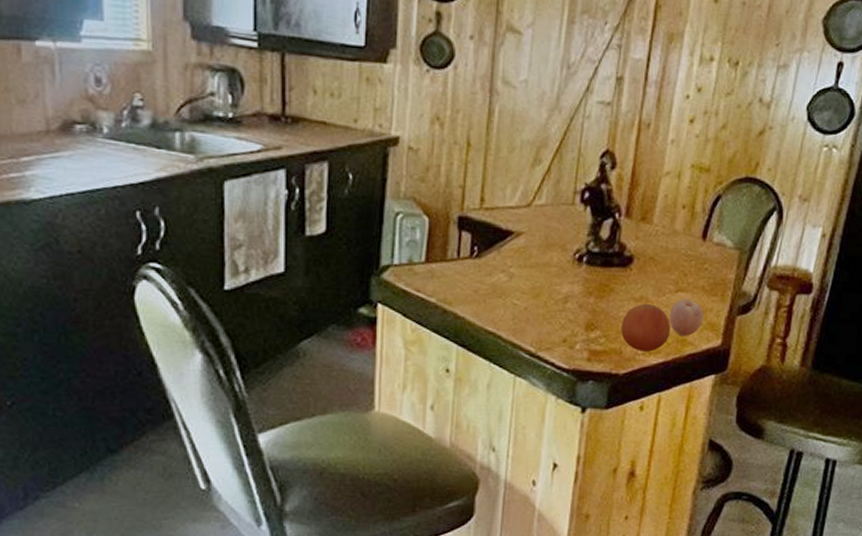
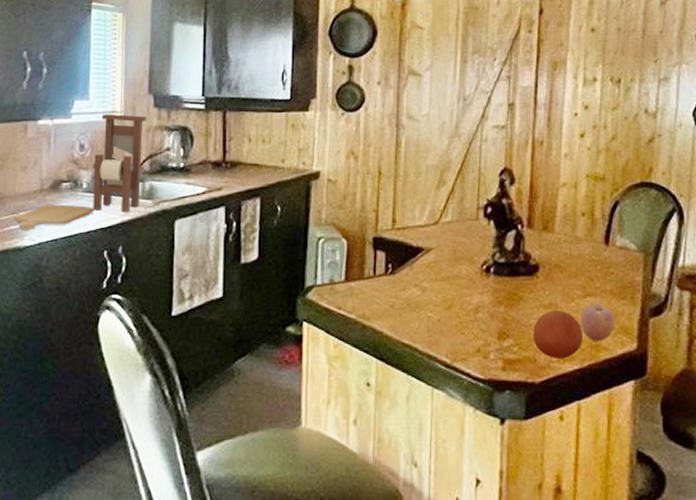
chopping board: none [13,149,121,180] -> present [13,204,95,230]
paper towel holder: none [114,41,182,167] -> present [92,114,146,212]

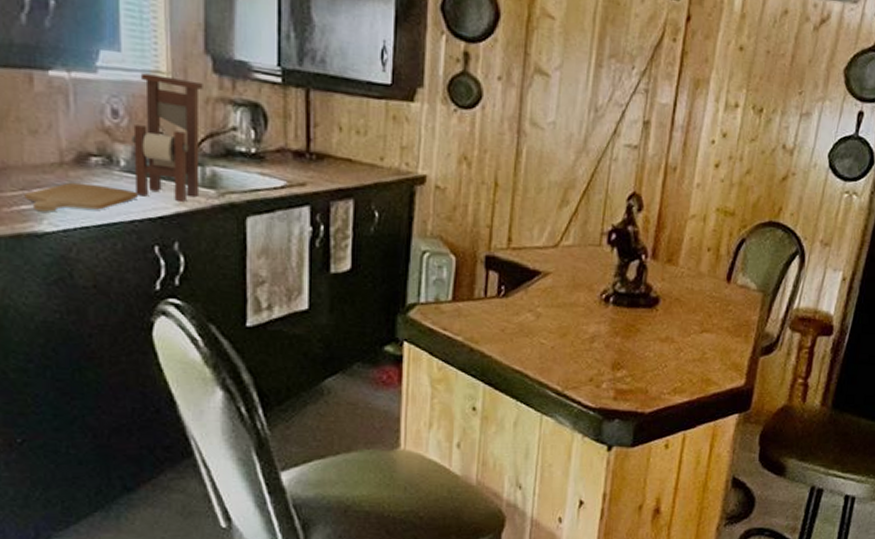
fruit: present [532,310,584,359] -> none [646,344,696,391]
fruit: present [580,304,616,341] -> none [694,340,728,376]

